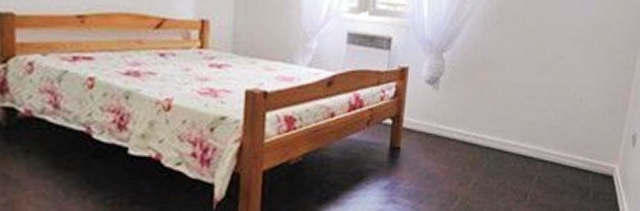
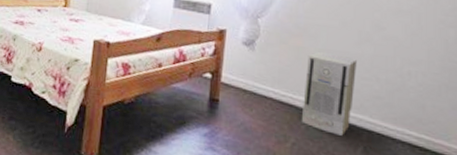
air purifier: none [483,86,537,169] -> present [301,52,357,136]

